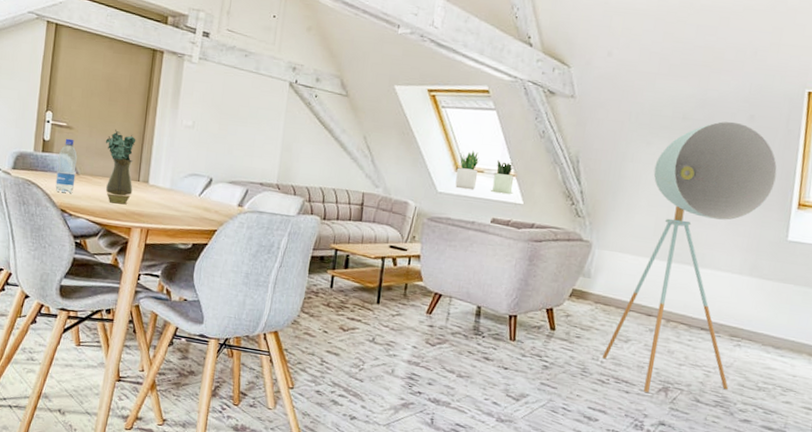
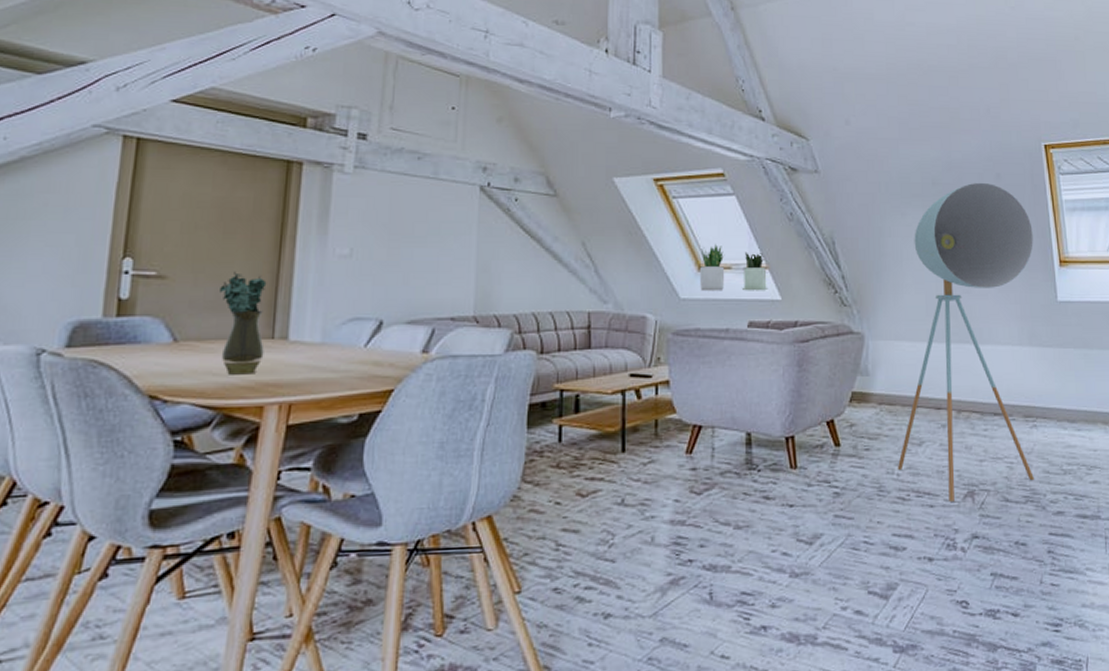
bottle: present [55,138,77,193] -> none [139,292,175,372]

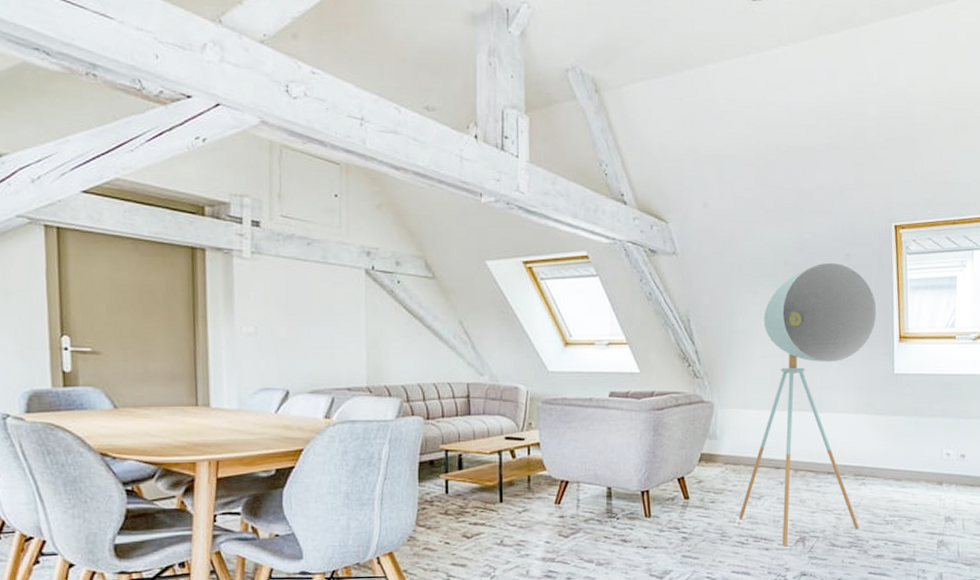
vase: present [218,271,267,375] -> none [146,347,191,436]
planter: present [700,244,725,292] -> none [566,322,589,365]
planter: present [741,252,769,291] -> none [603,329,628,365]

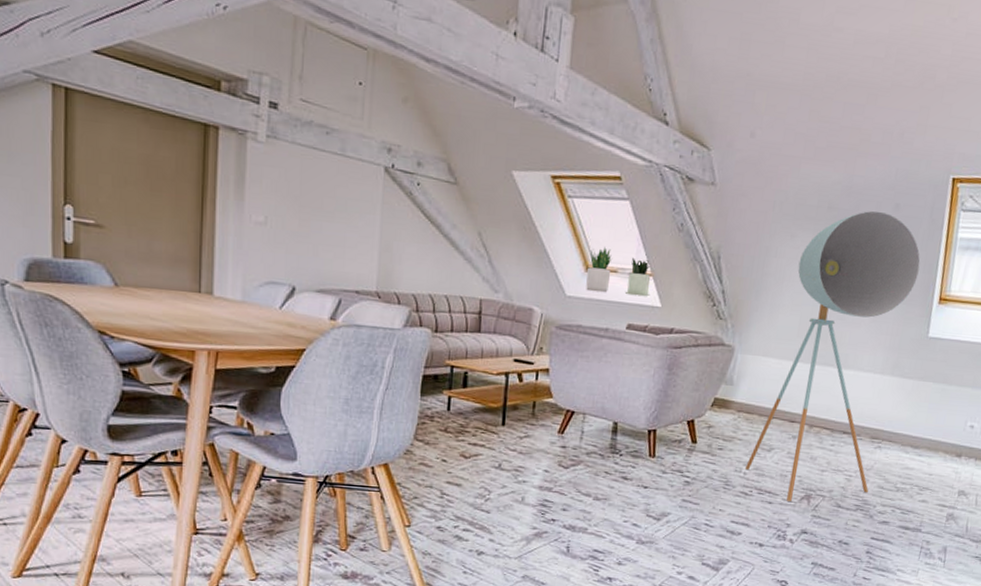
planter: none [566,322,589,365] -> present [586,247,613,293]
planter: none [603,329,628,365] -> present [624,257,650,297]

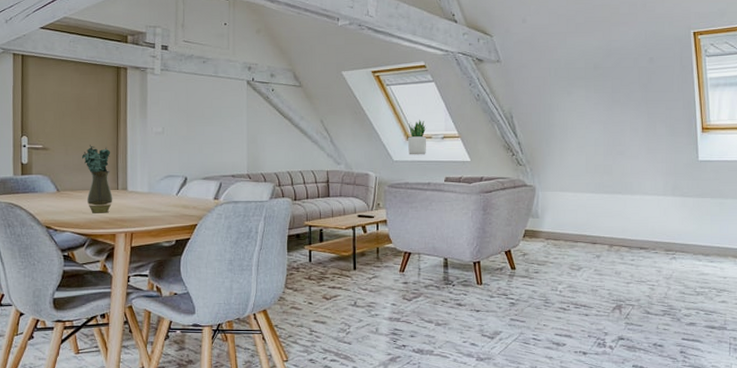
vase: none [150,227,193,322] -> present [81,144,113,213]
planter: present [624,257,650,297] -> none [439,125,460,155]
floor lamp: present [744,211,921,503] -> none [560,65,680,313]

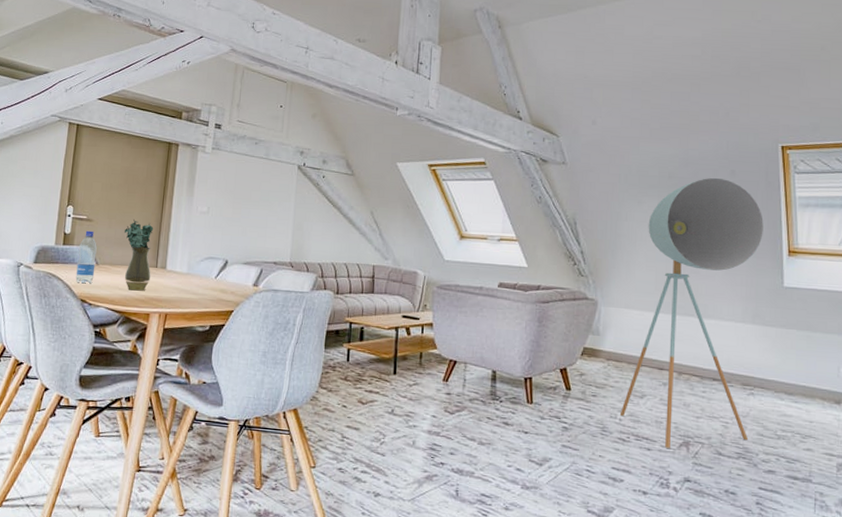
bottle: none [38,159,57,211] -> present [75,230,97,284]
planter: present [408,120,427,155] -> none [461,219,483,257]
floor lamp: none [560,65,680,313] -> present [619,177,764,450]

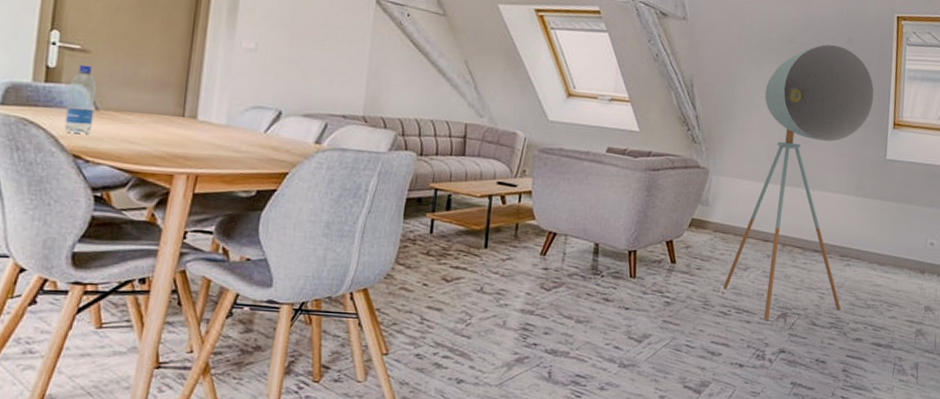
vase: present [124,218,154,291] -> none [136,52,180,146]

